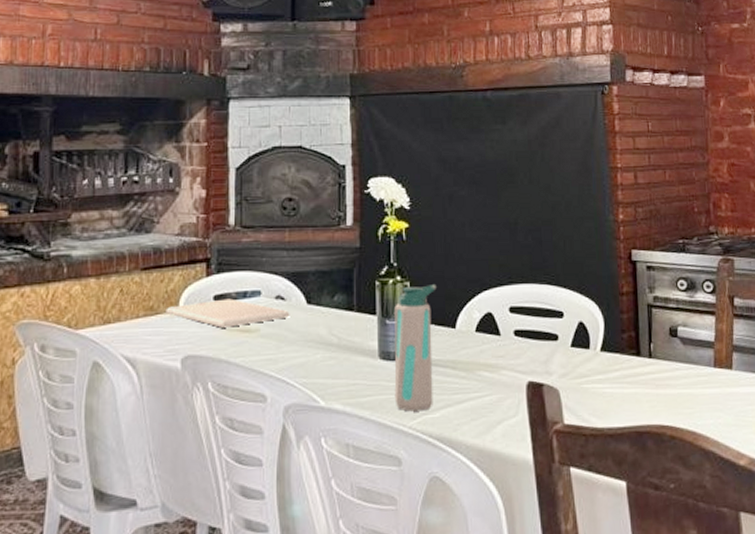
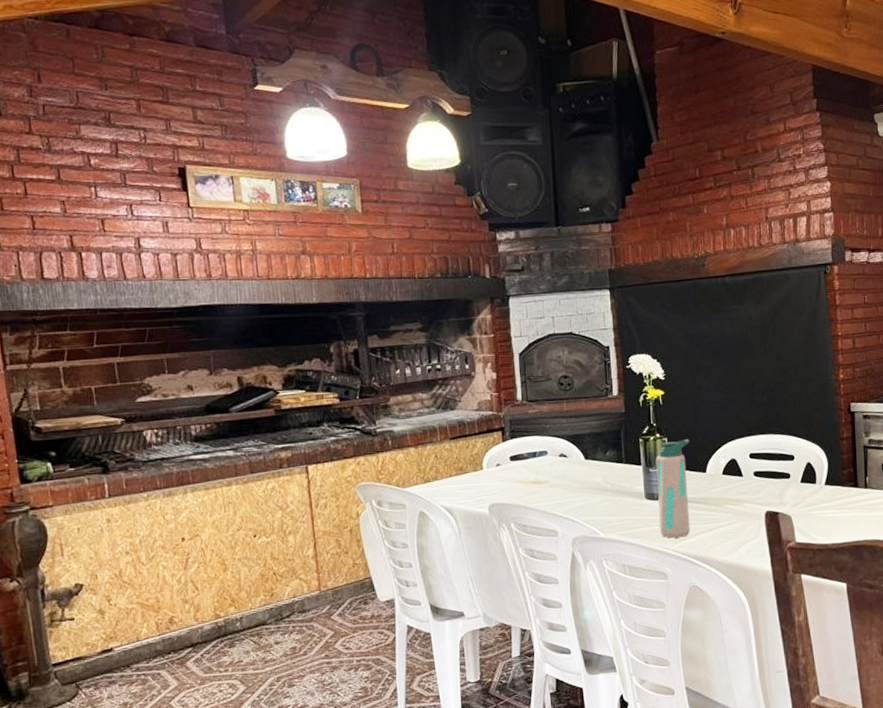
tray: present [165,298,290,328] -> none [472,458,572,481]

